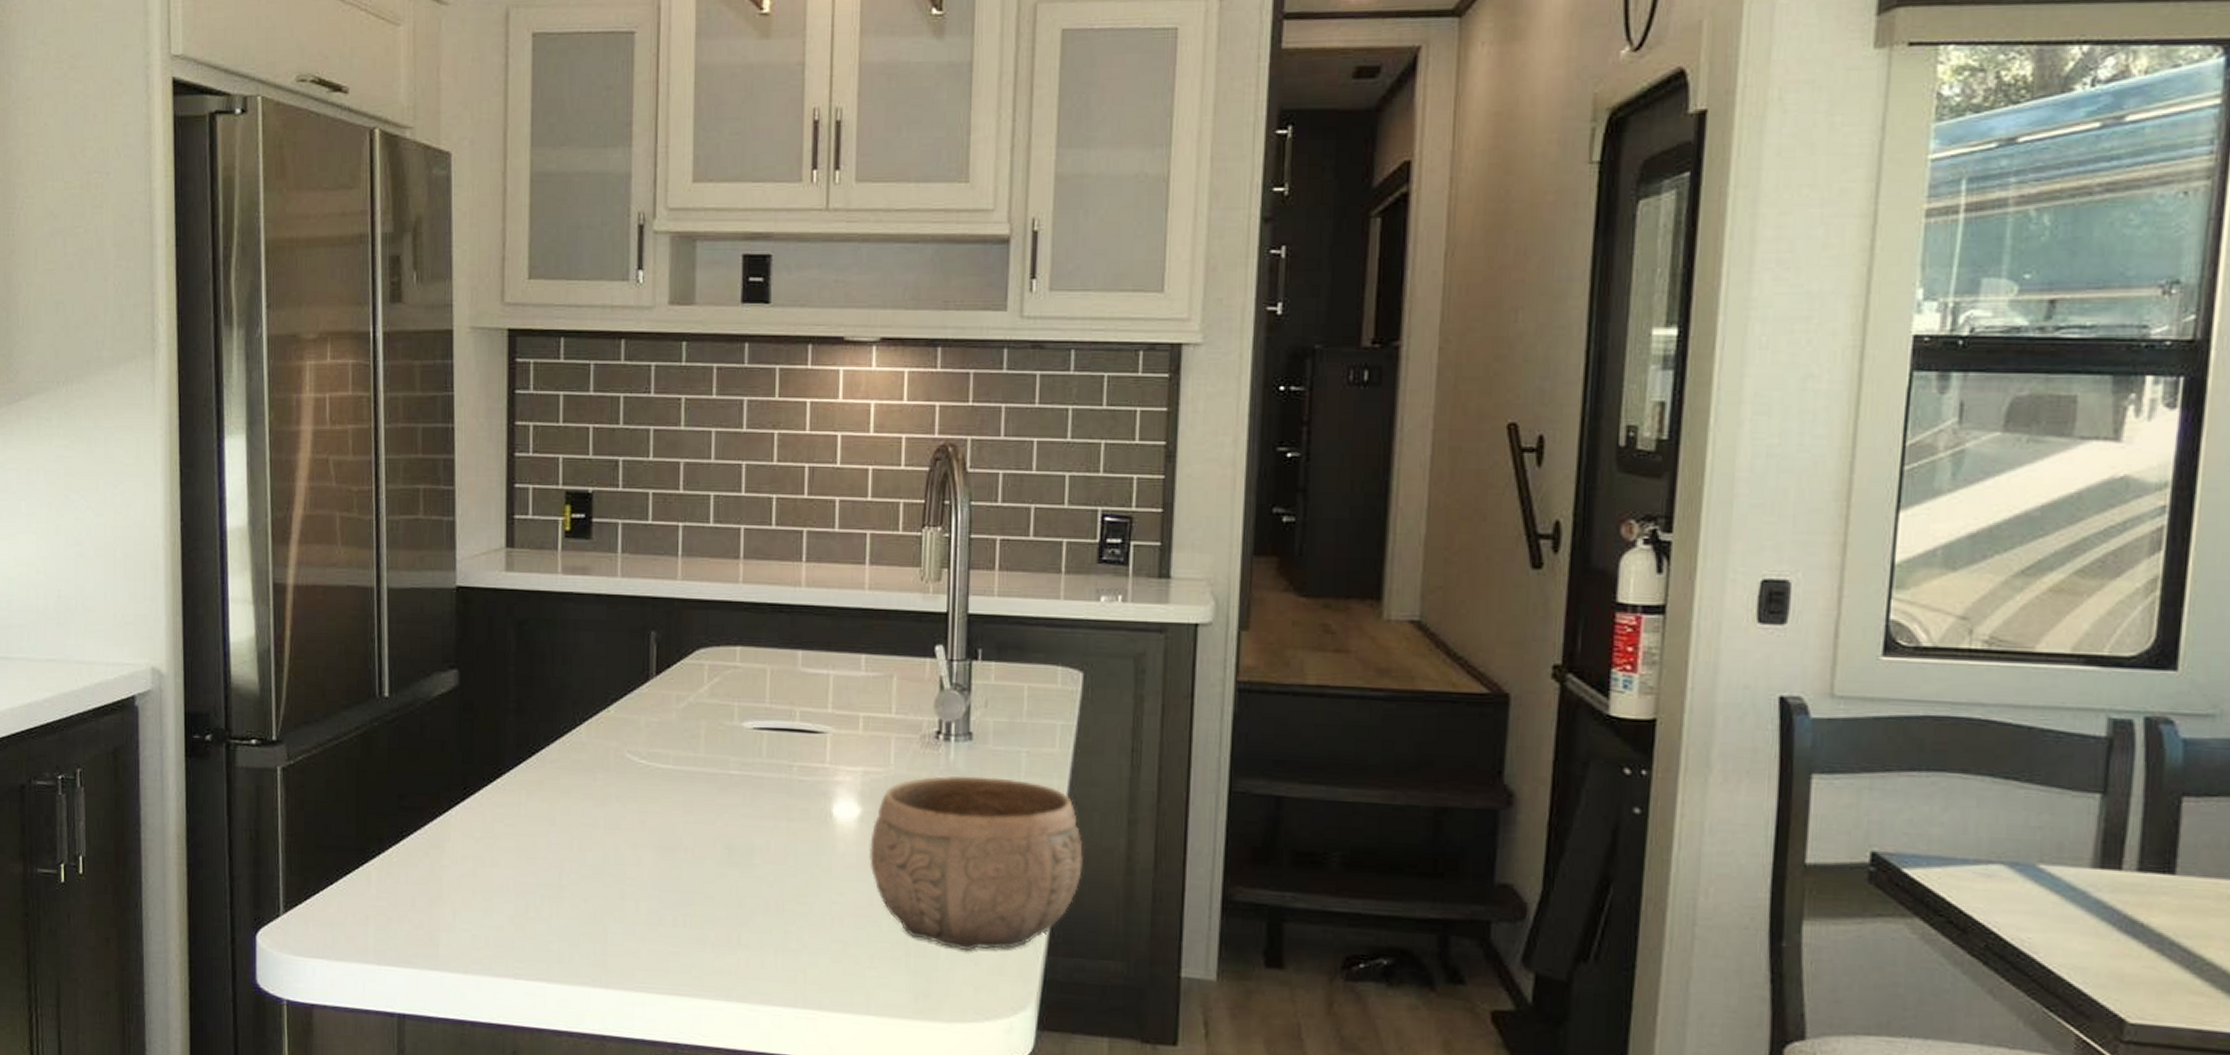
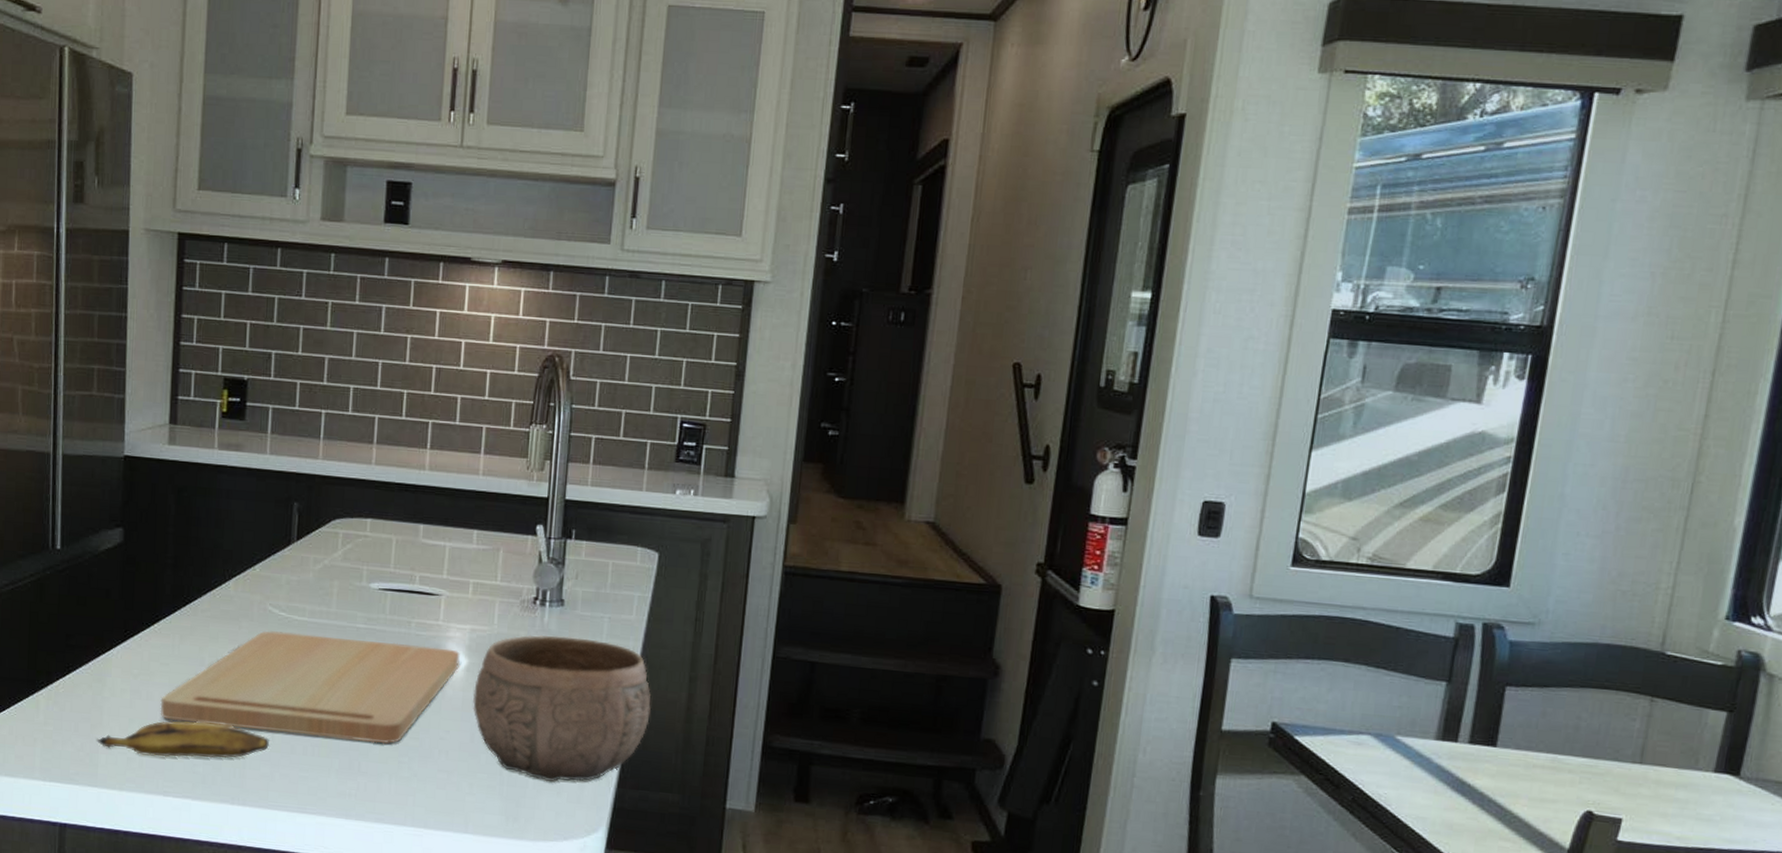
banana: none [435,890,634,934] -> present [96,720,270,758]
cutting board: none [507,782,852,911] -> present [160,631,460,744]

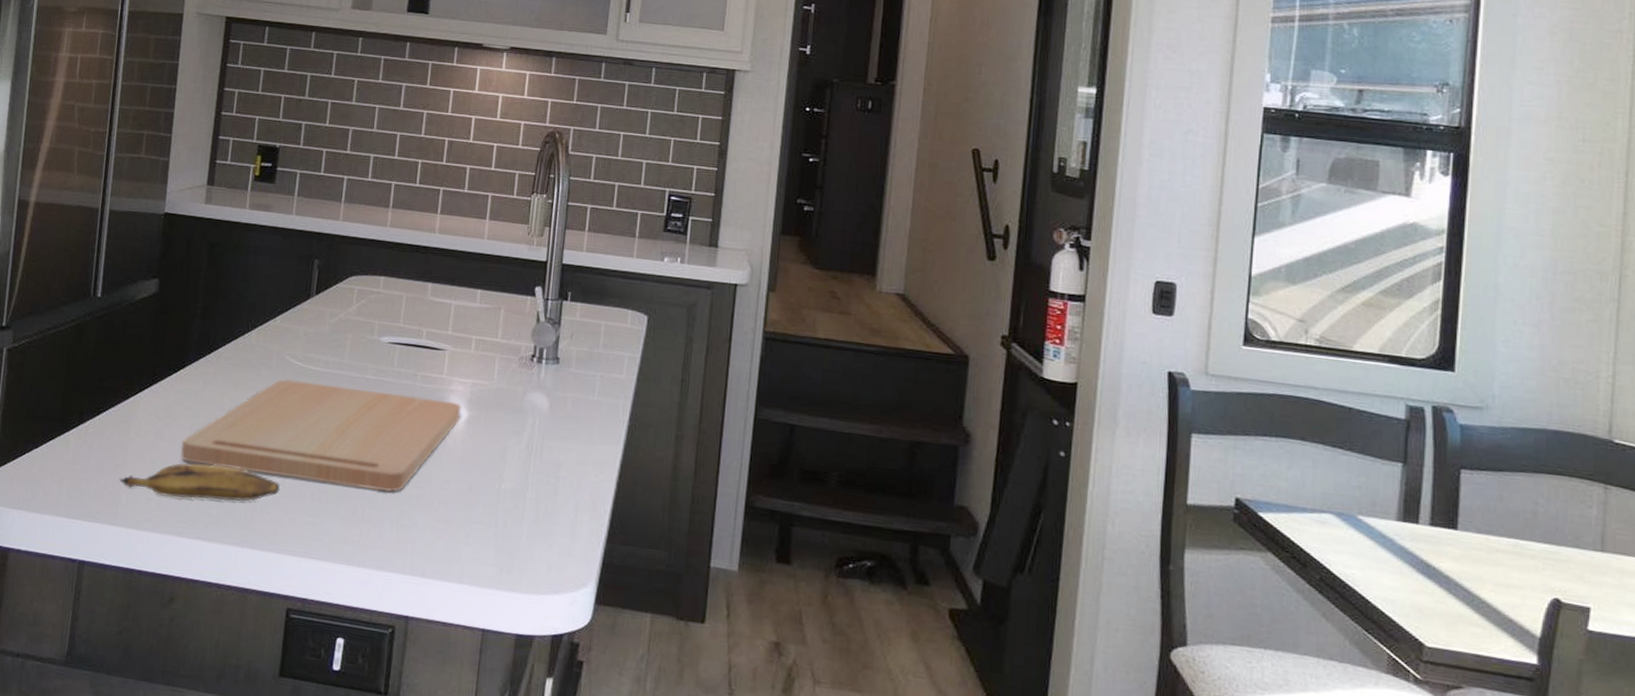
bowl: present [473,635,651,782] -> none [472,391,640,535]

